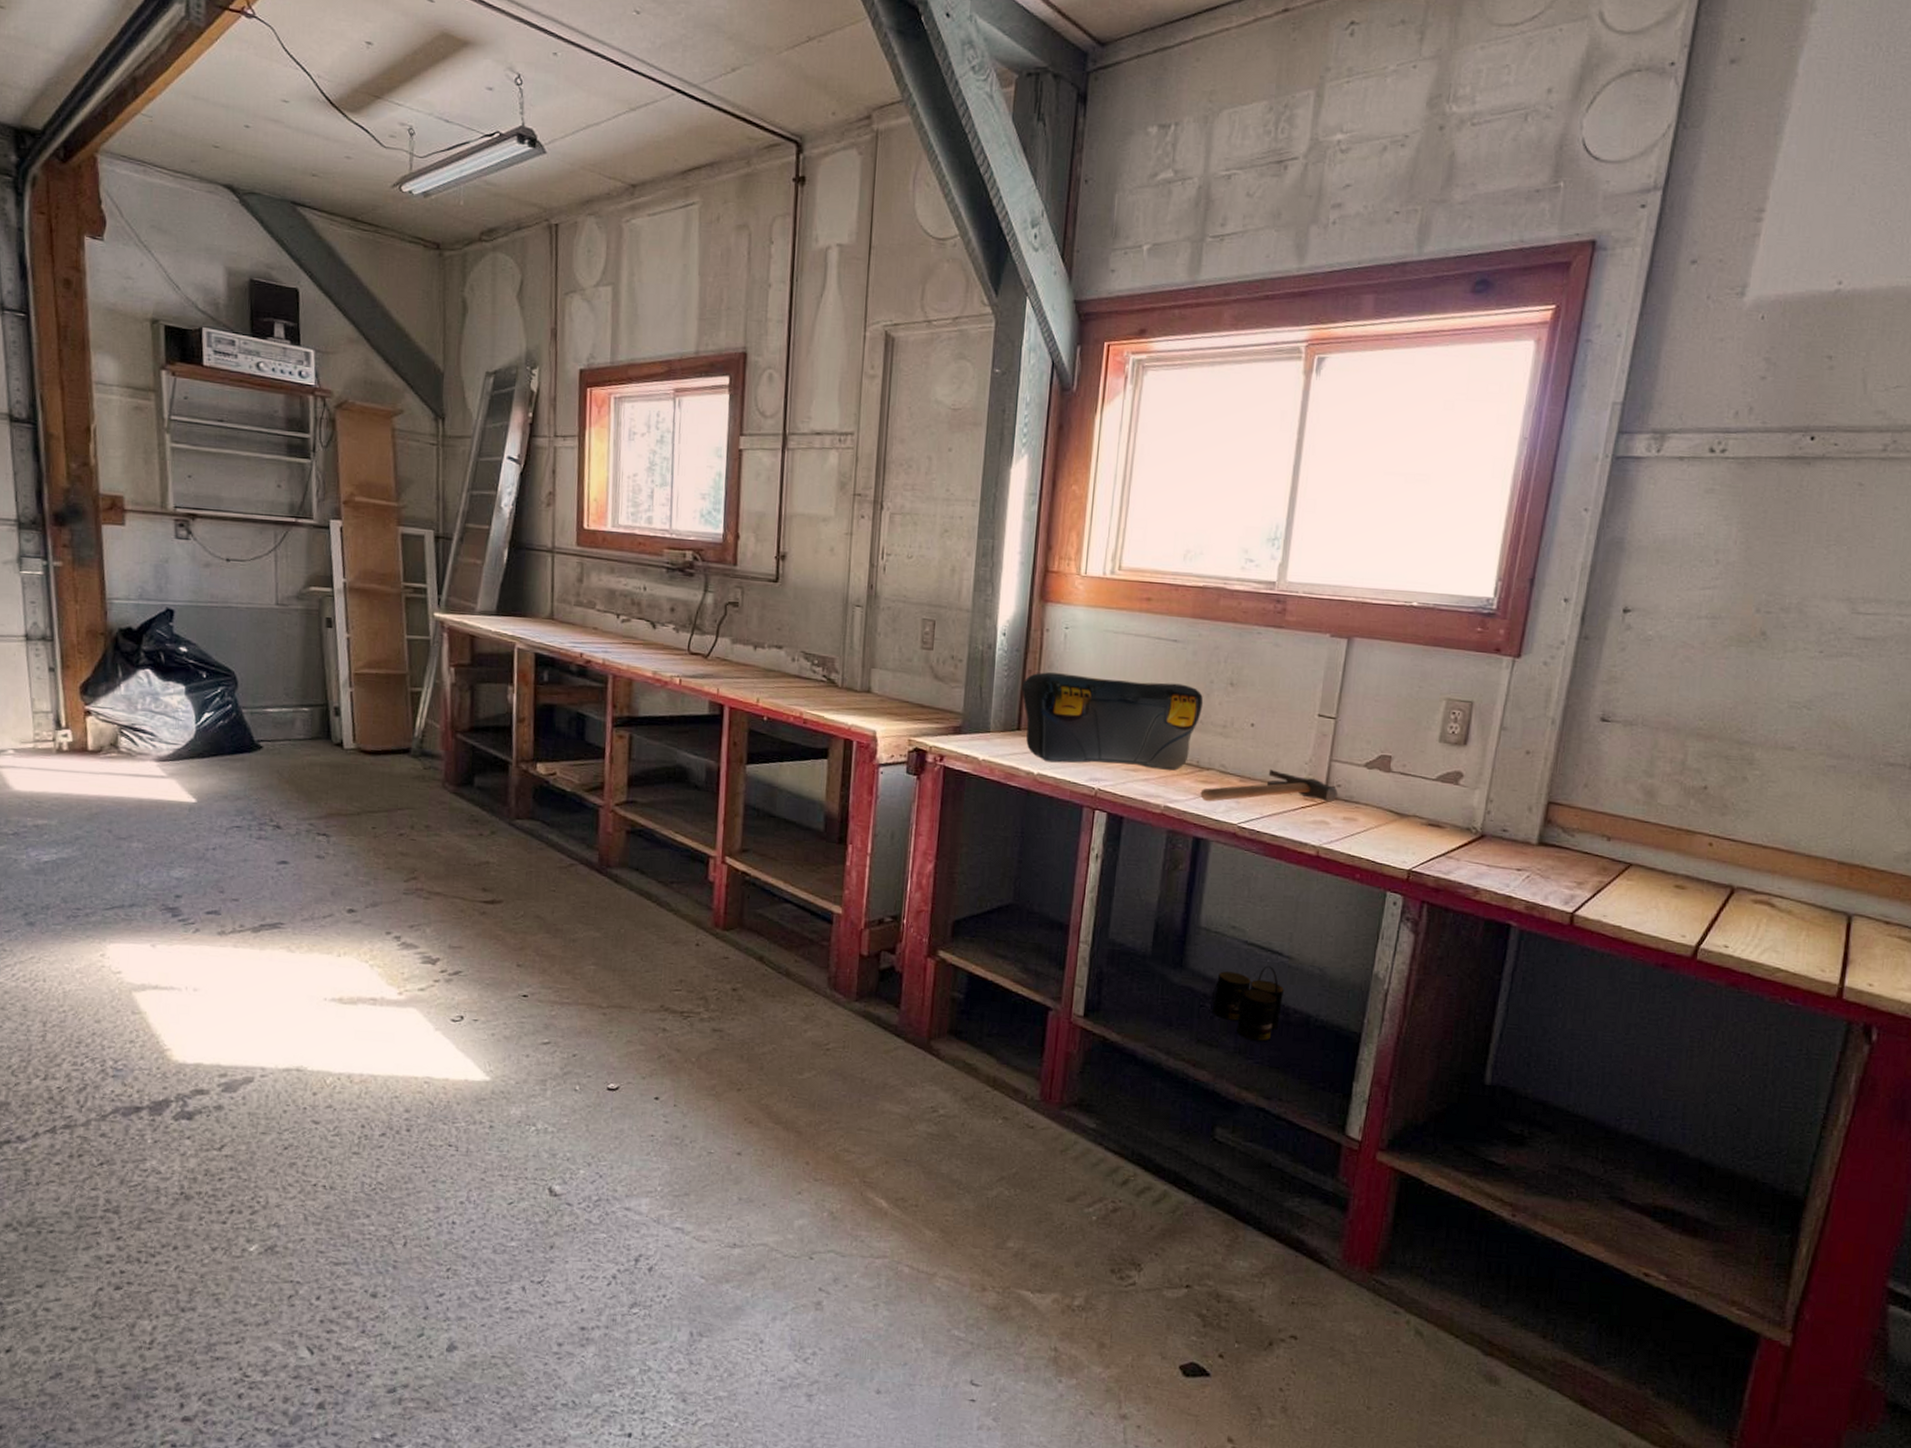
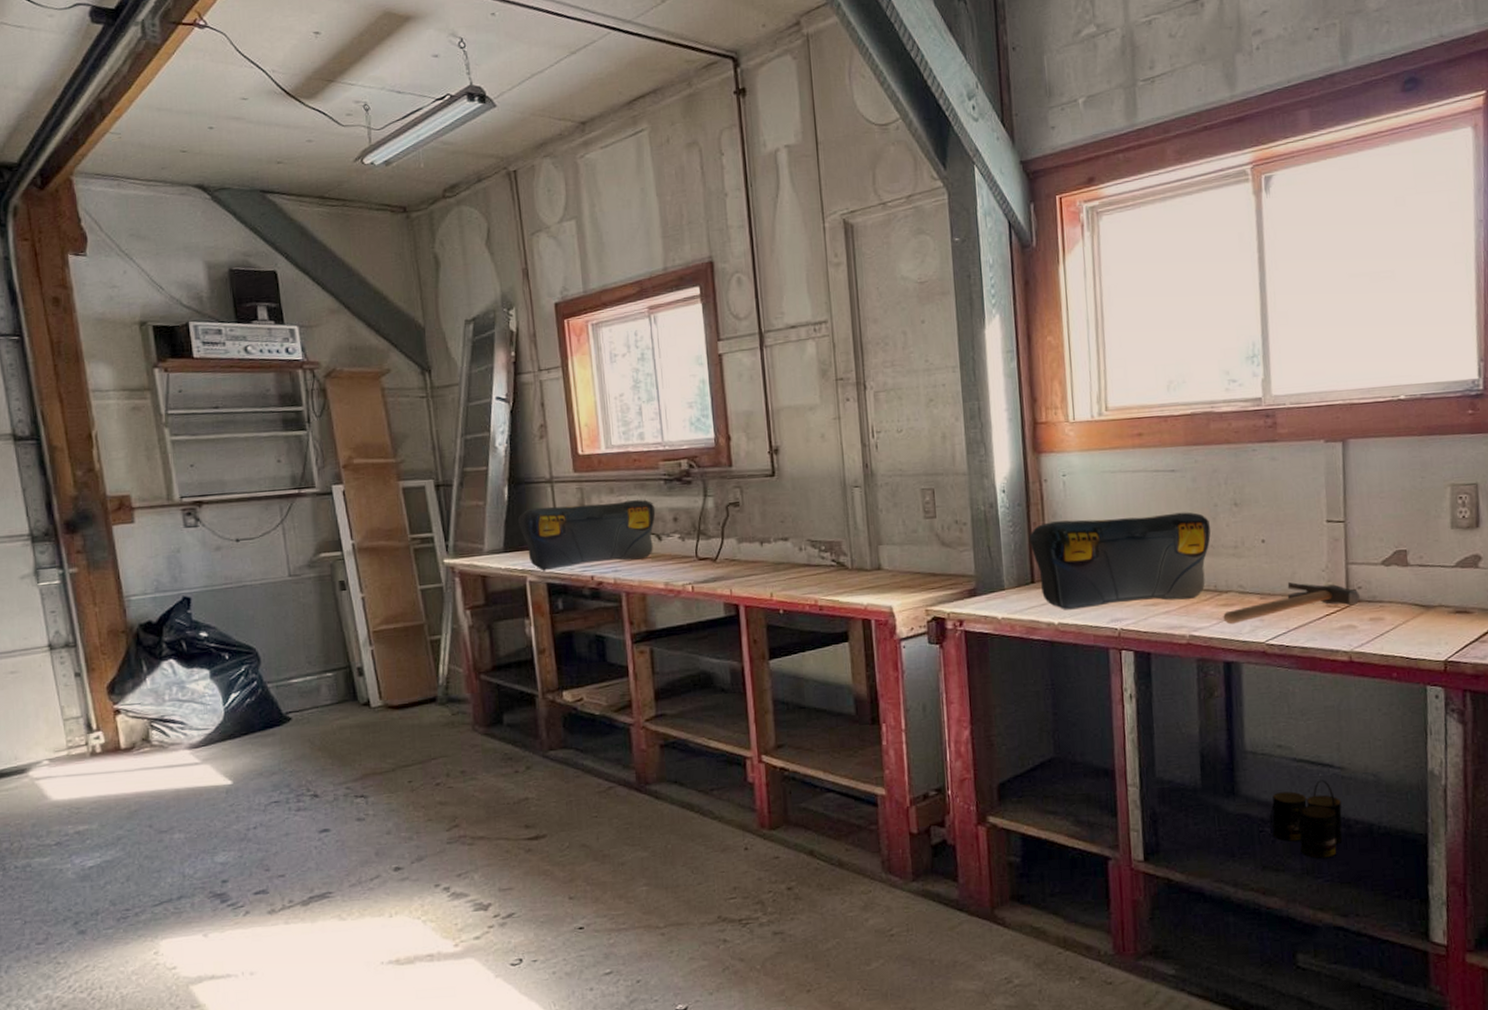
toolbox: none [514,575,654,645] -> present [518,499,656,571]

